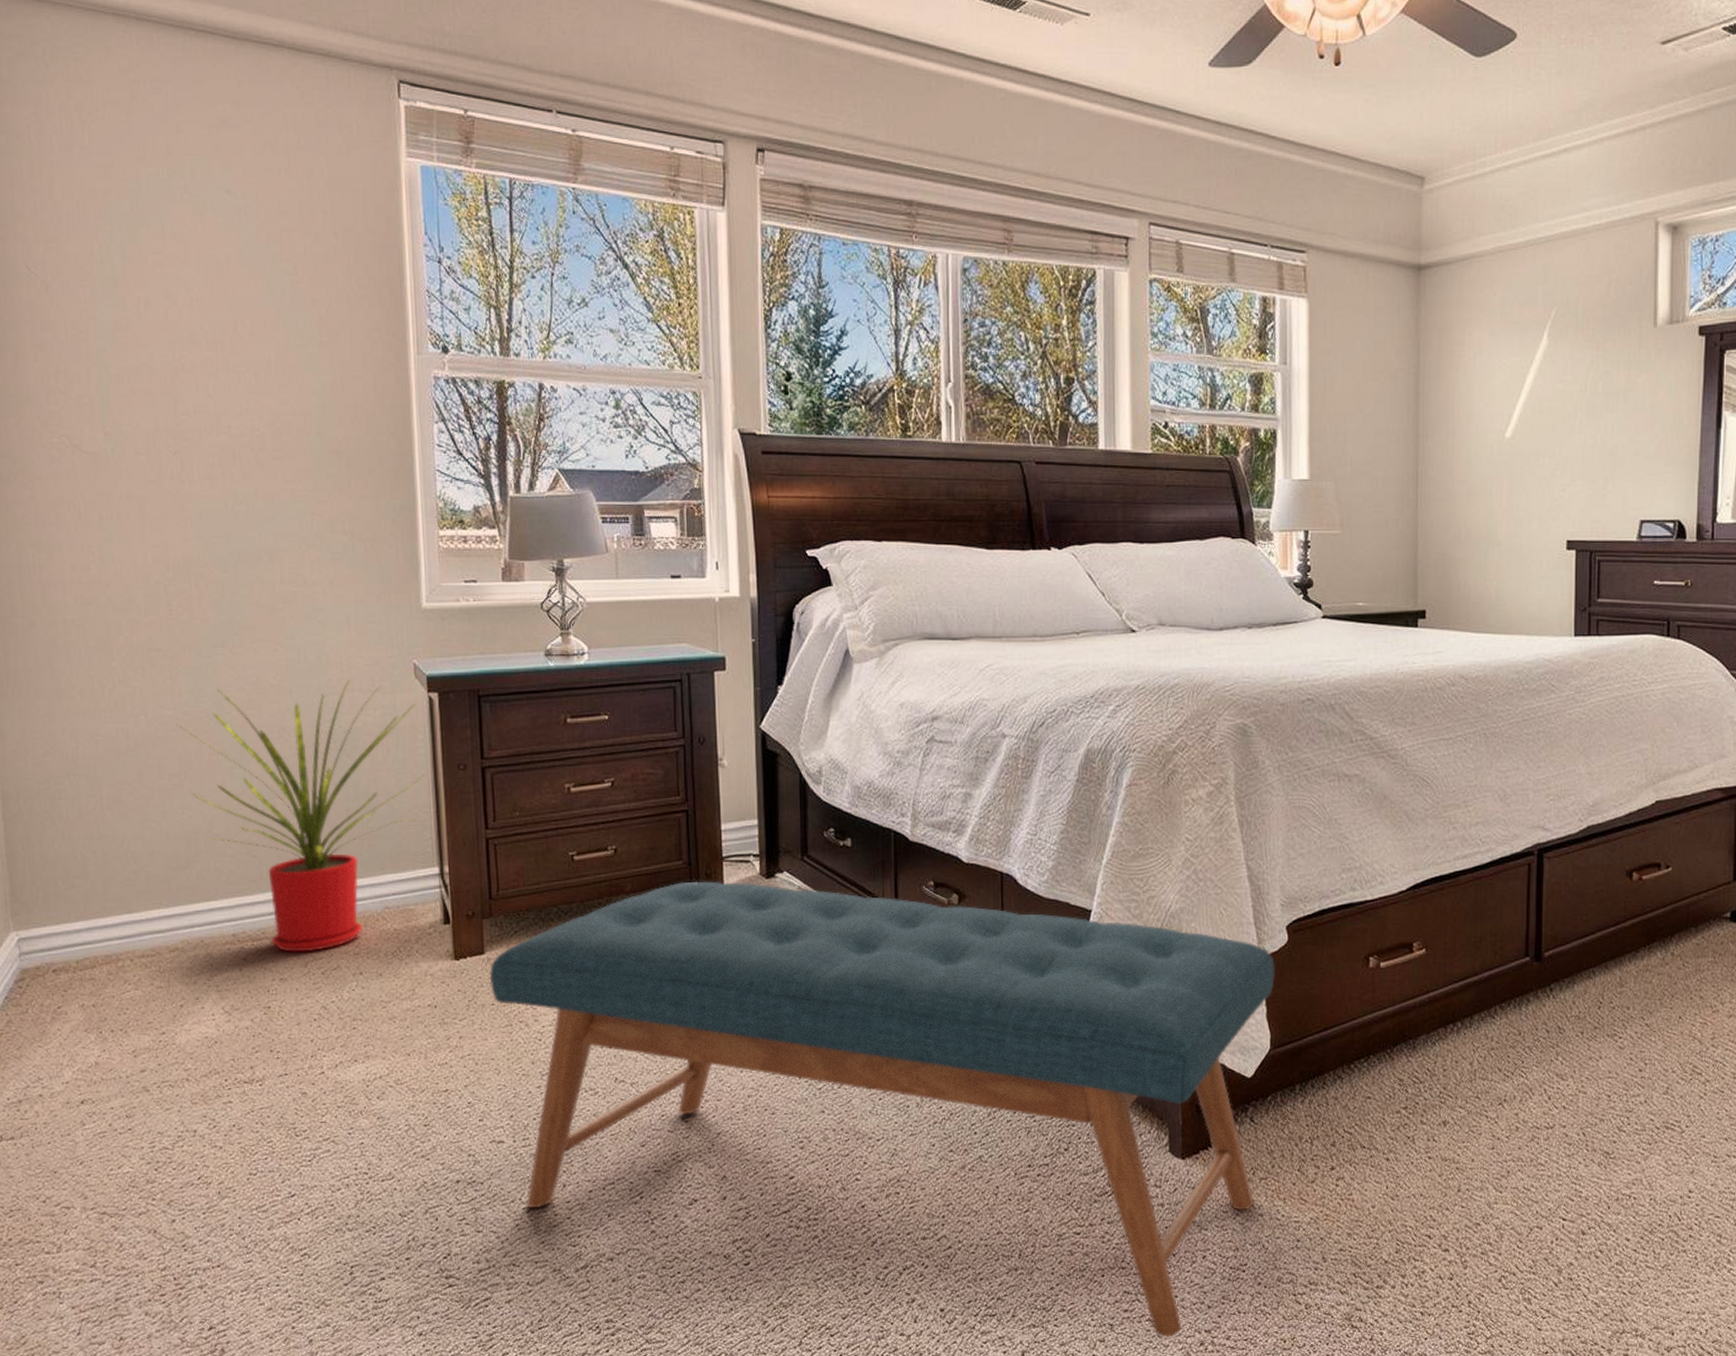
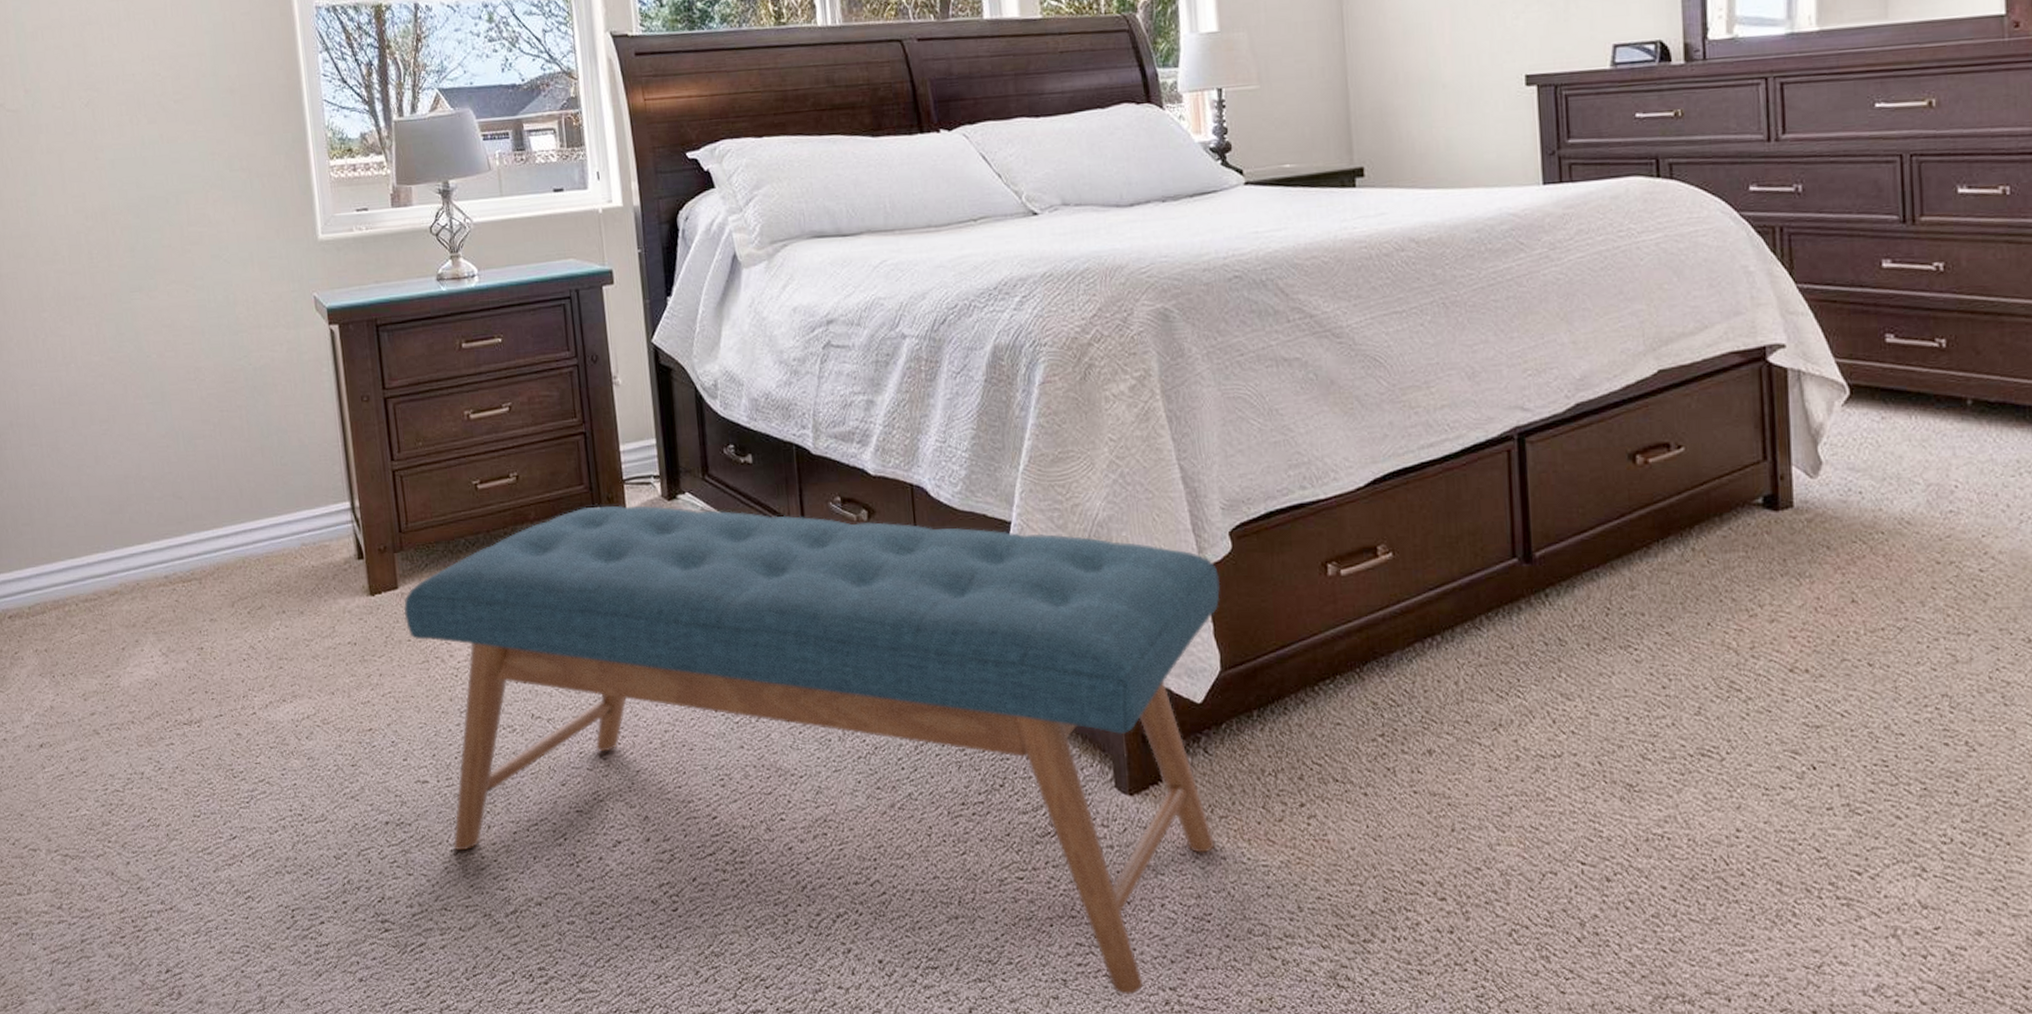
house plant: present [175,678,424,952] -> none [102,315,331,593]

